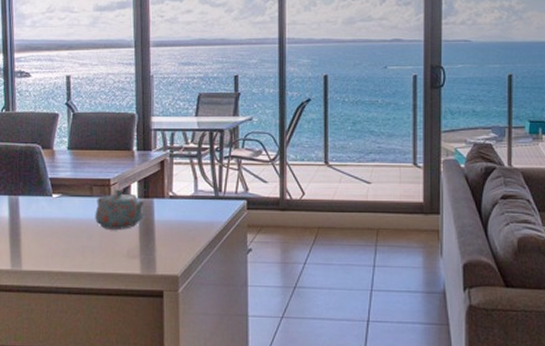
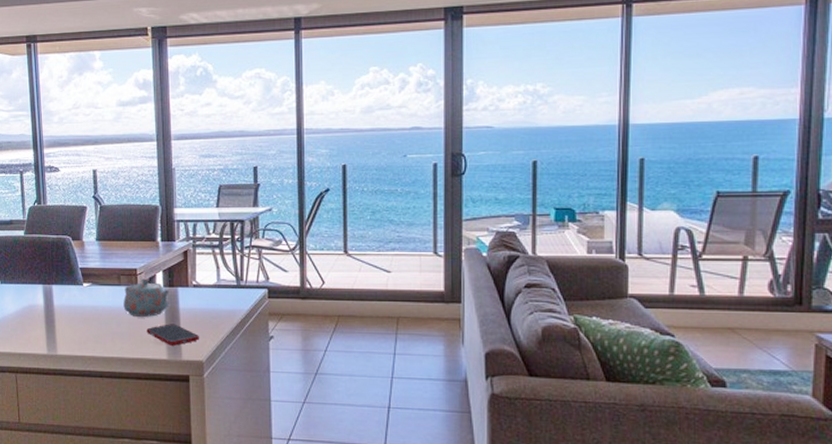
cell phone: none [119,236,175,260] -> present [146,324,199,346]

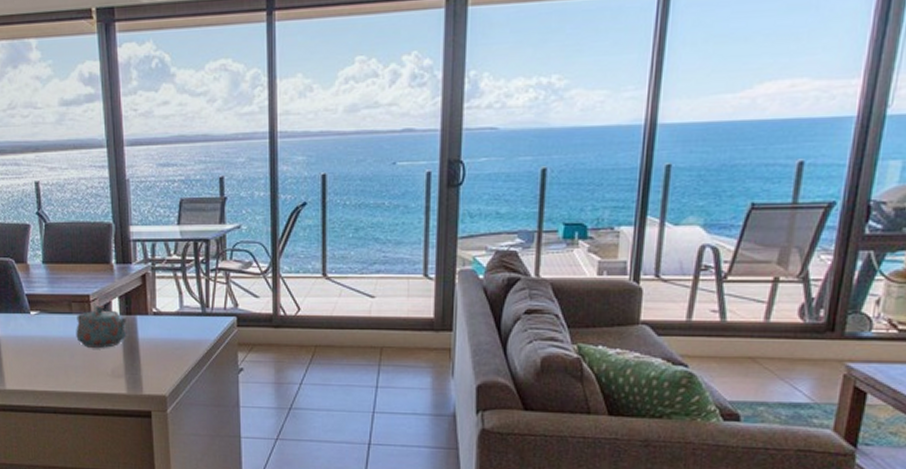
cell phone: present [146,324,199,346] -> none [102,355,161,379]

